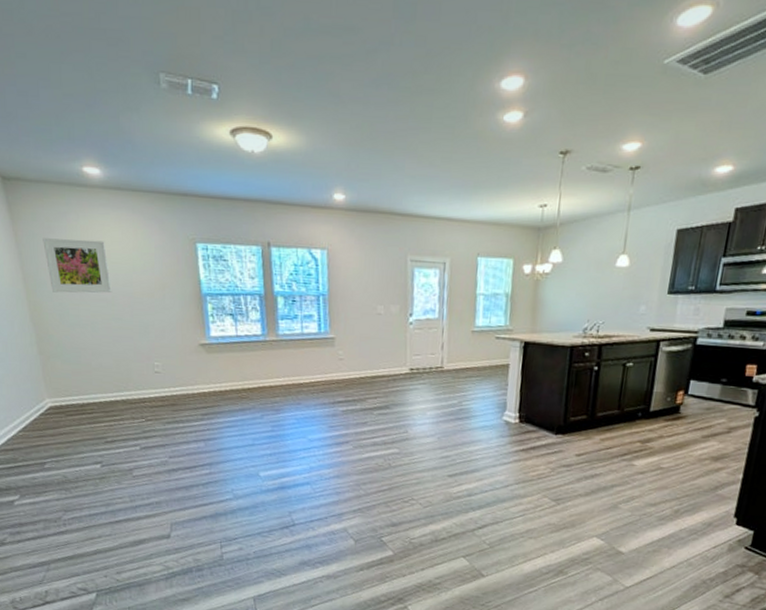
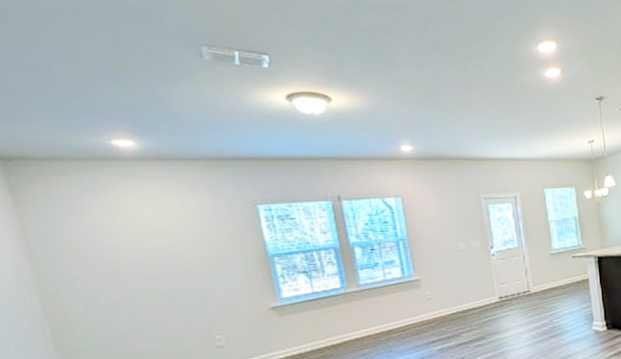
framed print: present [42,238,111,293] -> none [59,214,155,277]

